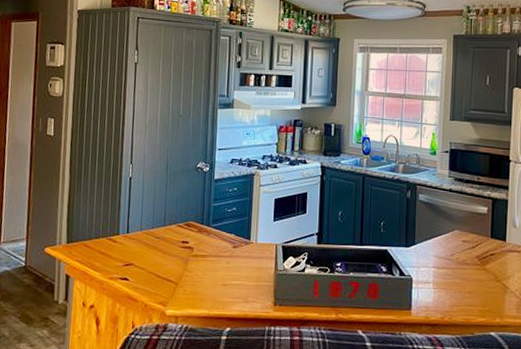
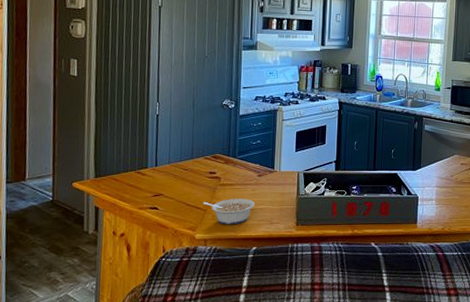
legume: none [174,271,229,301] -> present [203,198,255,225]

